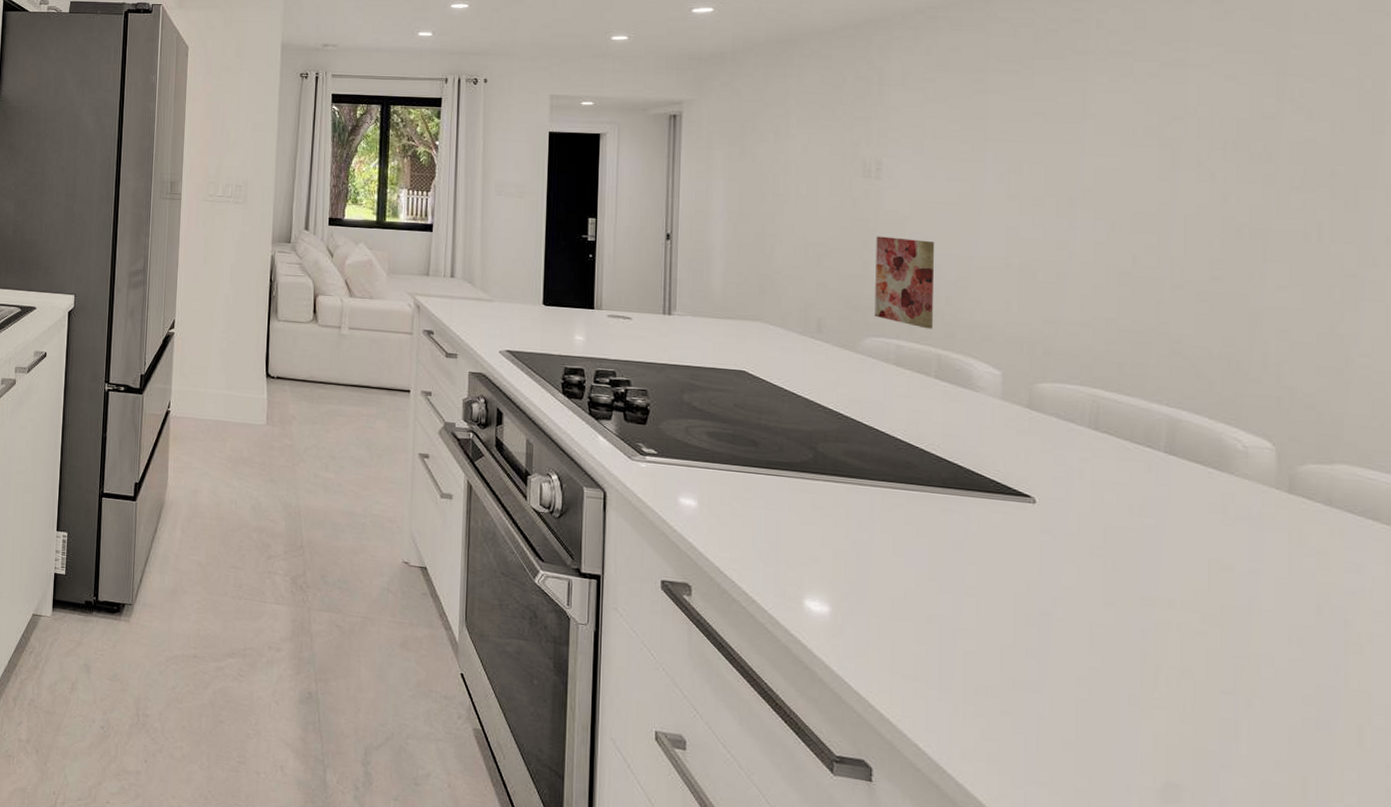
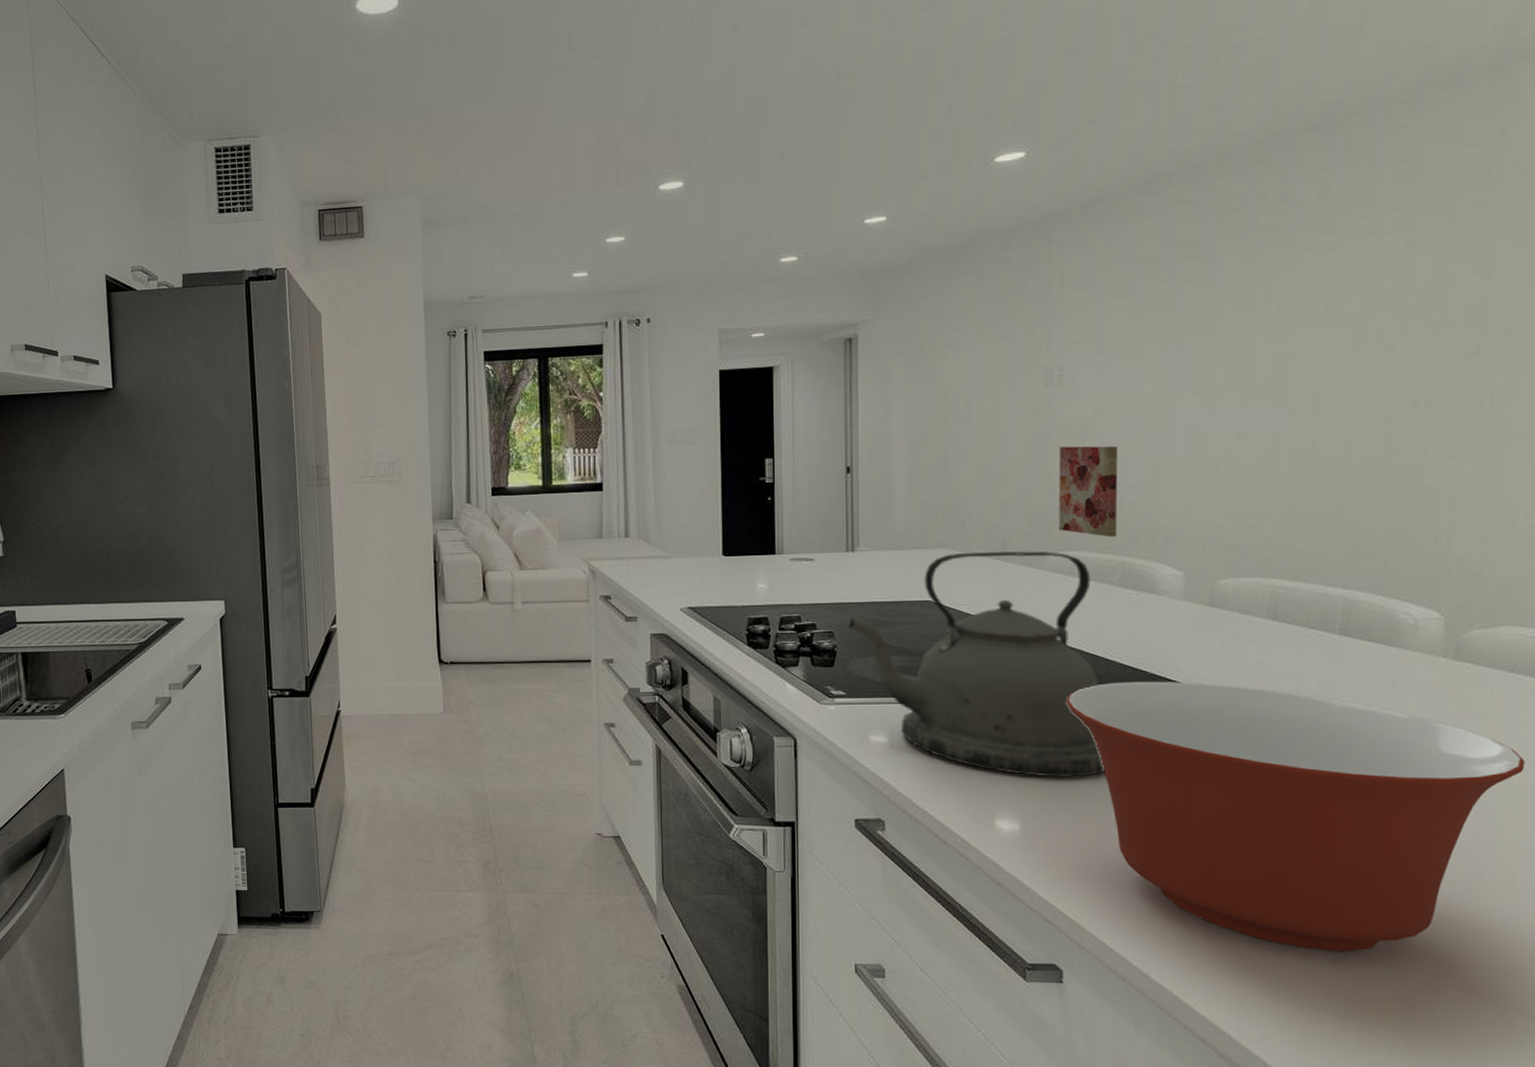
kettle: none [662,327,919,567] -> present [848,550,1105,777]
mixing bowl: none [880,473,1370,792] -> present [1067,681,1525,953]

